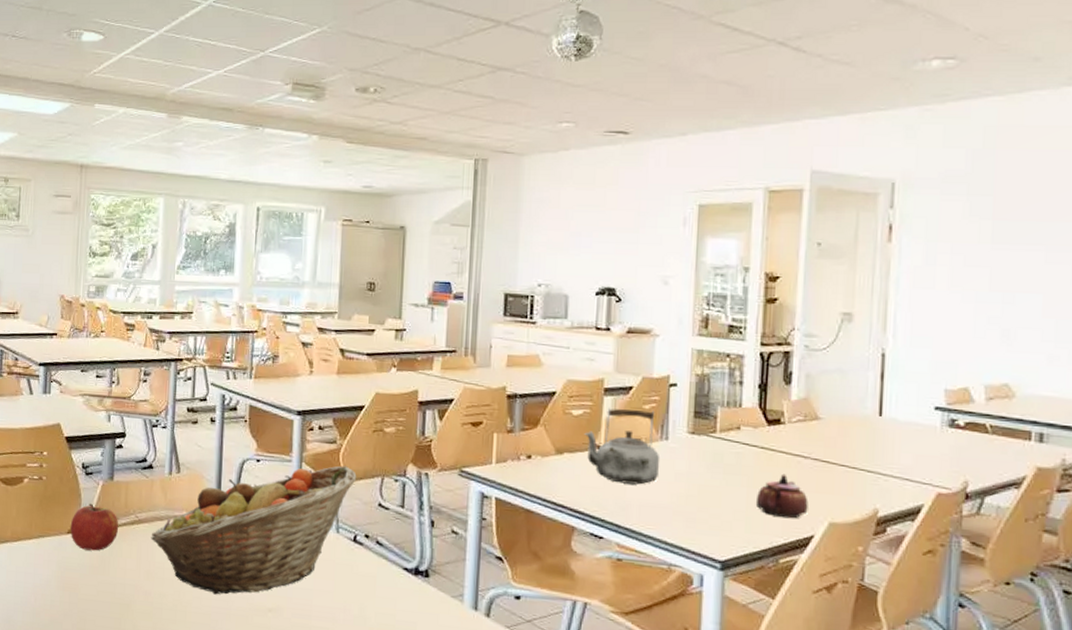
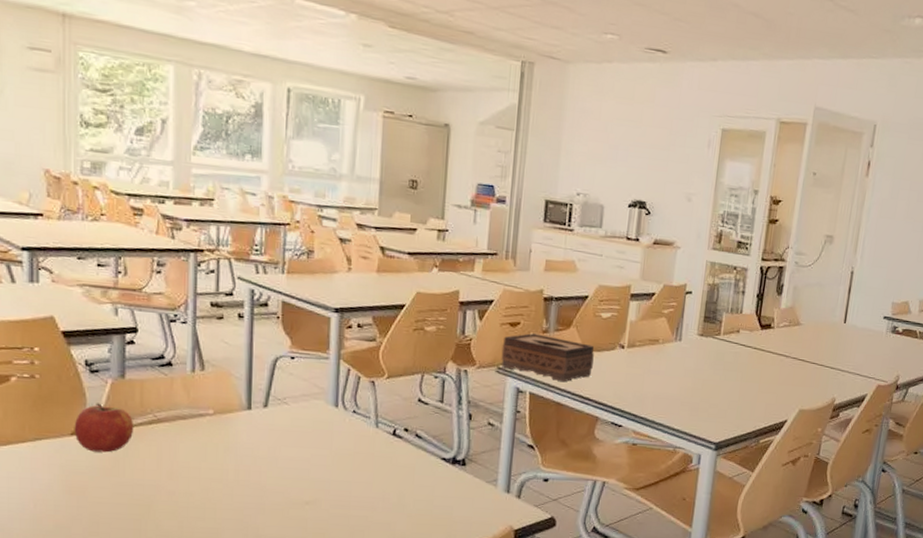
fruit basket: present [151,465,357,595] -> none [172,363,397,491]
tissue box: none [463,433,566,487] -> present [501,333,595,382]
kettle: present [584,407,661,485] -> none [611,311,674,380]
teapot: present [755,473,808,519] -> none [746,370,786,407]

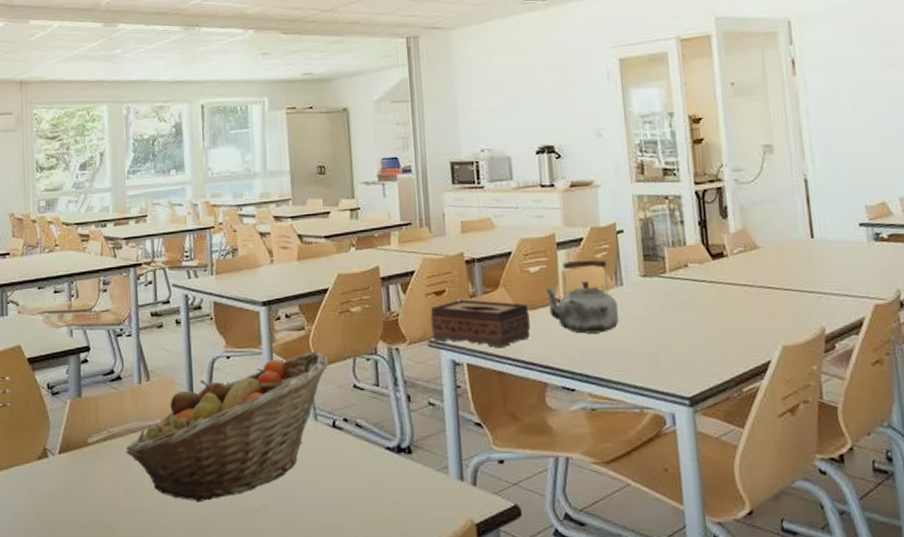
apple: present [74,403,134,453] -> none [40,424,92,475]
fruit basket: none [172,363,397,491] -> present [126,351,329,503]
kettle: none [611,311,674,380] -> present [543,258,619,334]

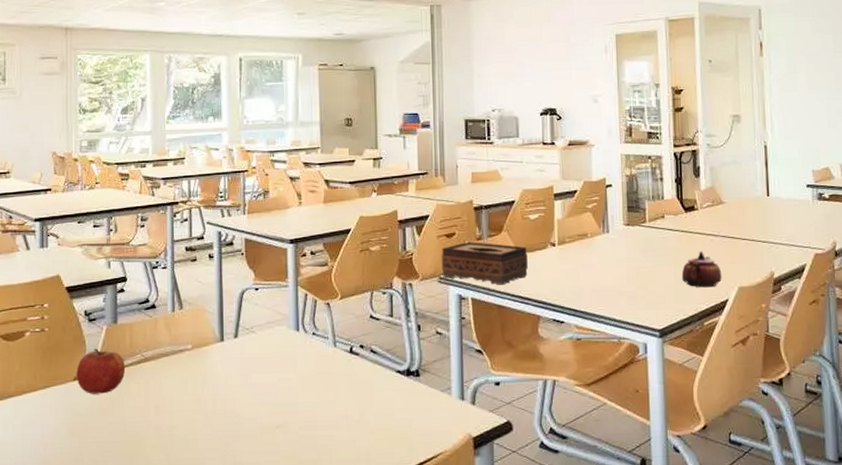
apple: none [40,424,92,475] -> present [76,348,126,394]
fruit basket: present [126,351,329,503] -> none [158,285,349,420]
kettle: present [543,258,619,334] -> none [541,209,605,274]
teapot: none [712,304,762,348] -> present [681,251,722,288]

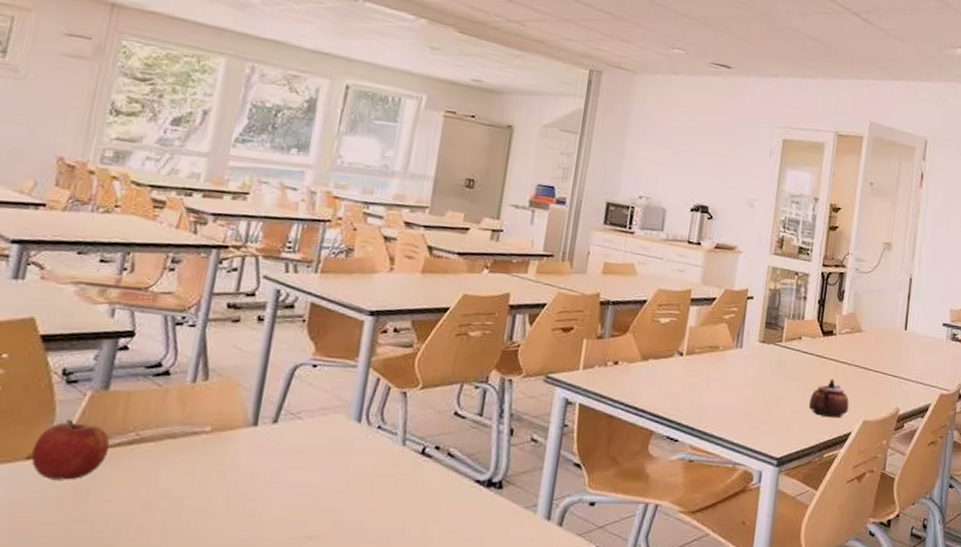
tissue box: present [441,242,528,285] -> none [550,339,652,393]

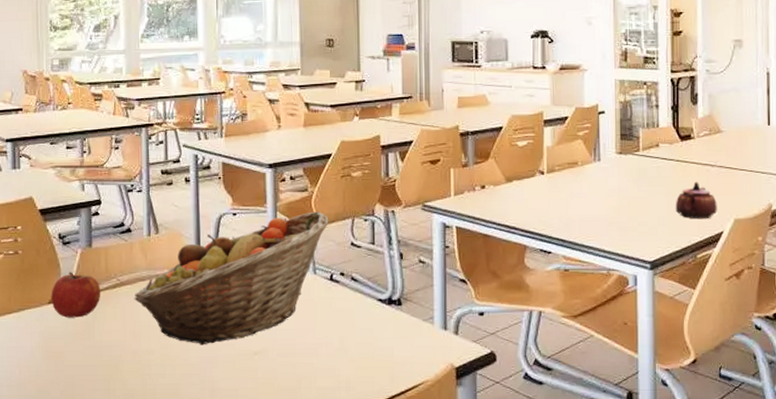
fruit basket: none [155,371,433,525] -> present [134,211,329,345]

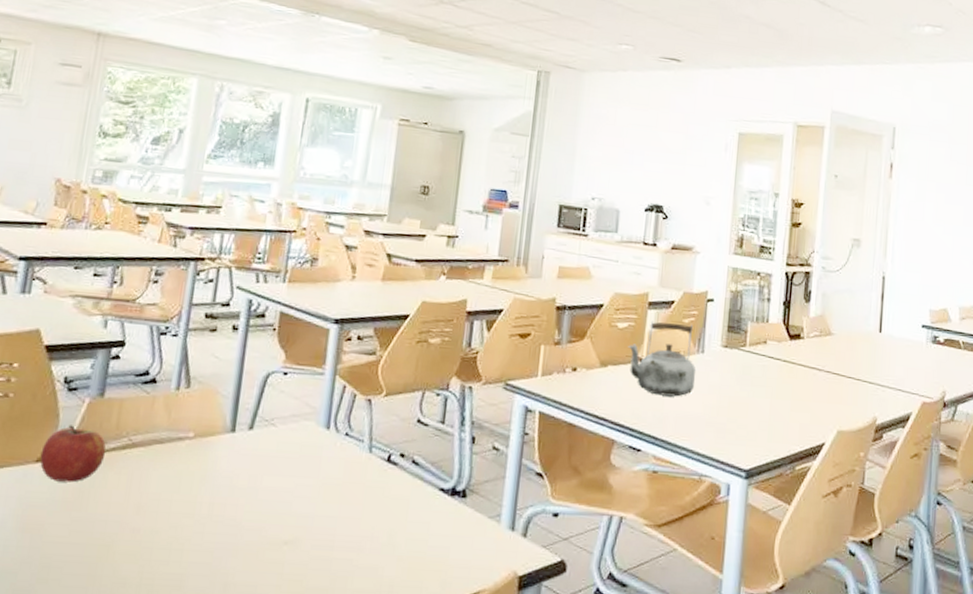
fruit basket: present [134,211,329,345] -> none [146,379,396,528]
kettle: none [529,136,595,203] -> present [628,321,697,397]
teapot: present [675,181,717,219] -> none [777,385,821,428]

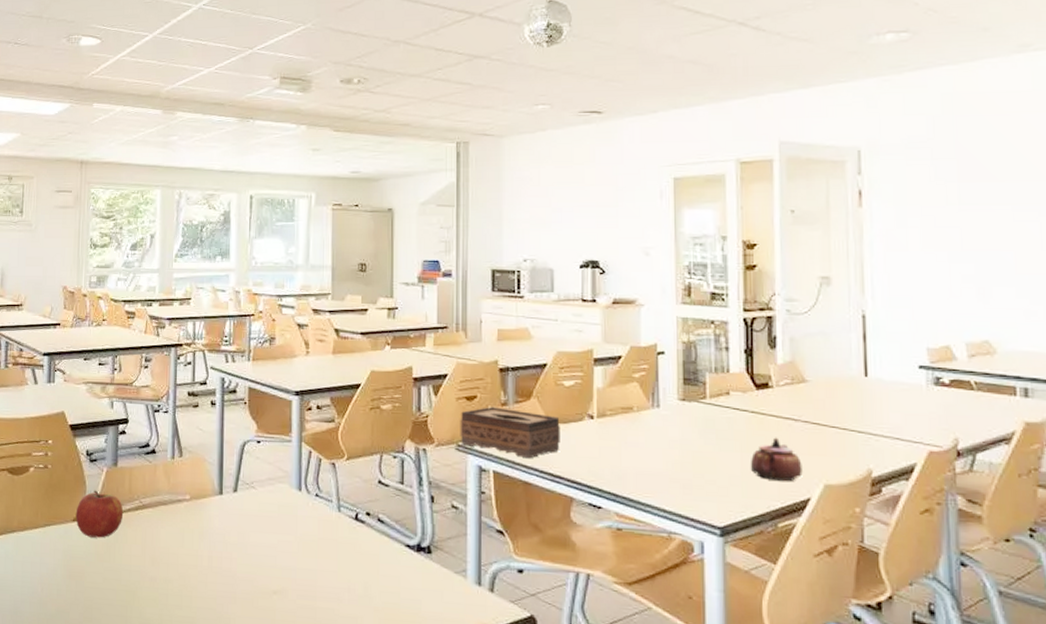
tissue box: none [509,345,610,400] -> present [460,407,560,459]
kettle: present [628,321,697,397] -> none [577,377,653,453]
teapot: none [777,385,821,428] -> present [750,437,803,482]

